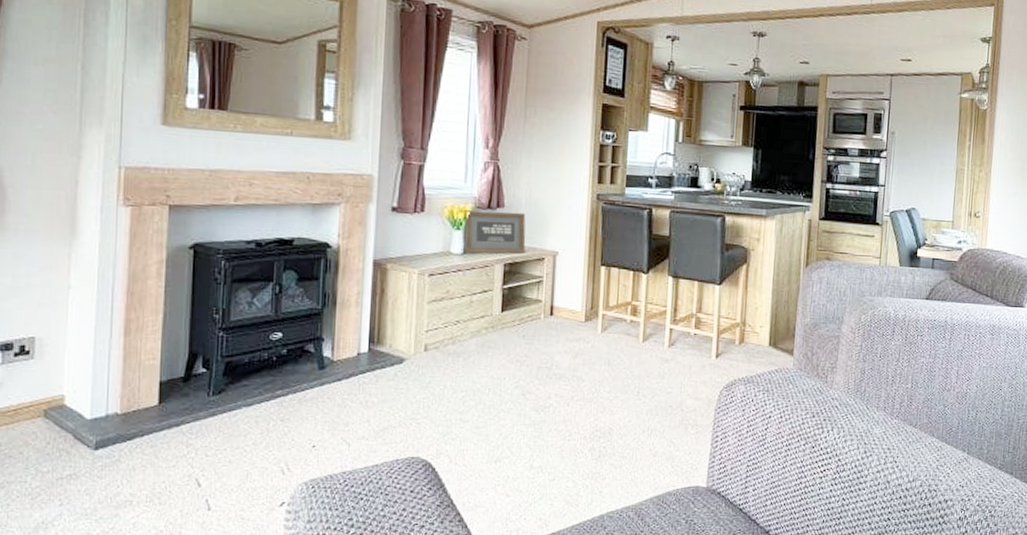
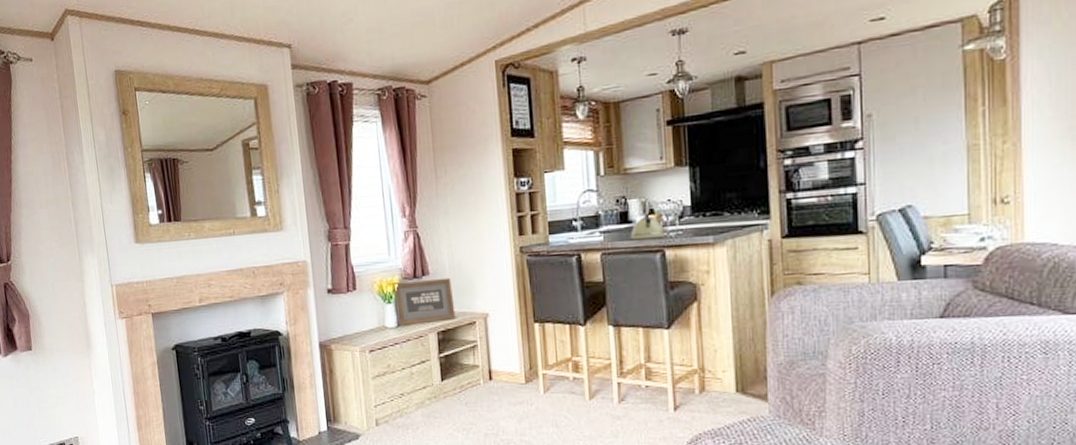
kettle: none [697,168,728,205] -> present [630,198,666,241]

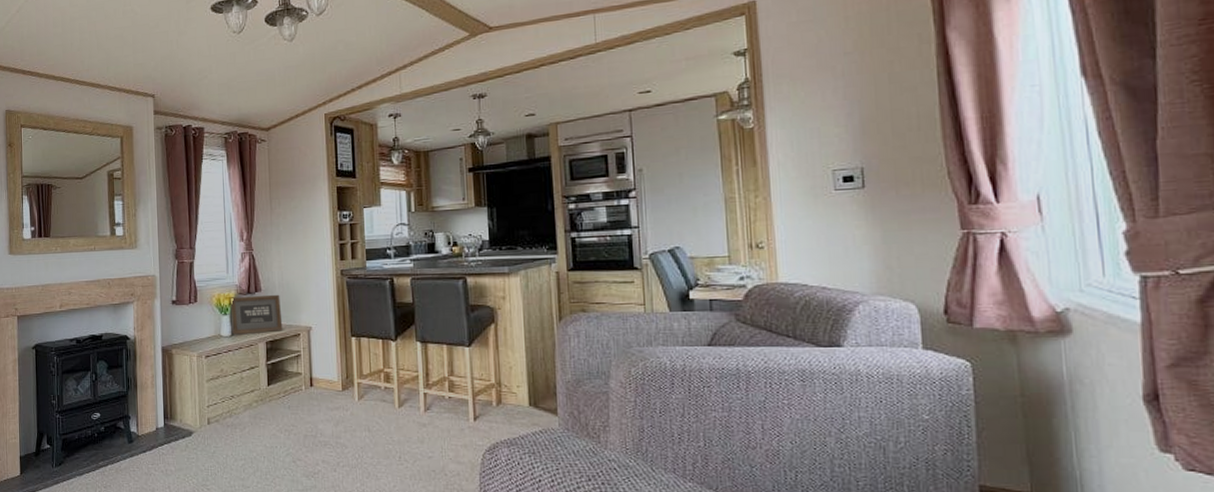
kettle: present [630,198,666,241] -> none [437,232,467,268]

